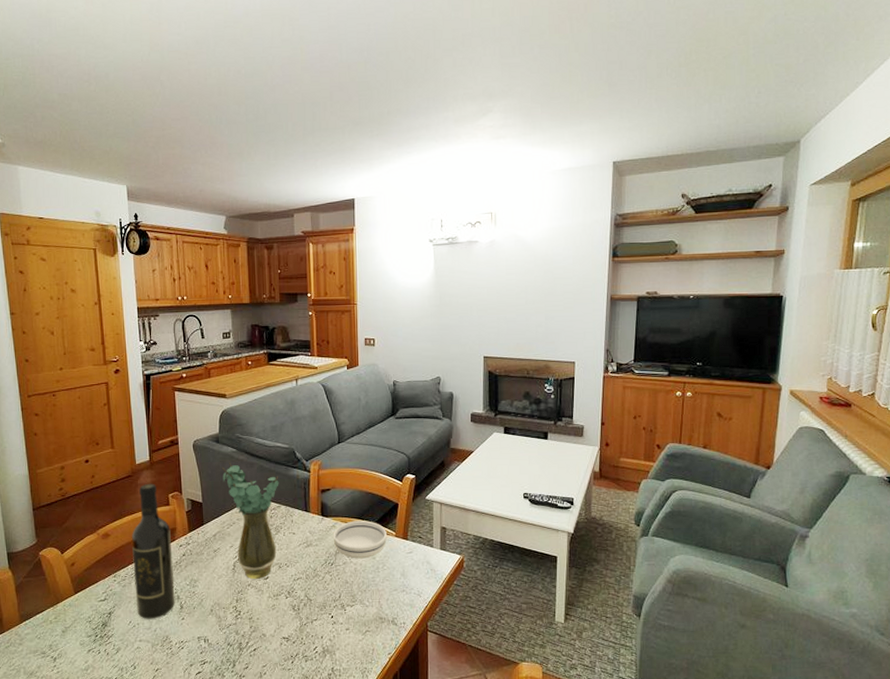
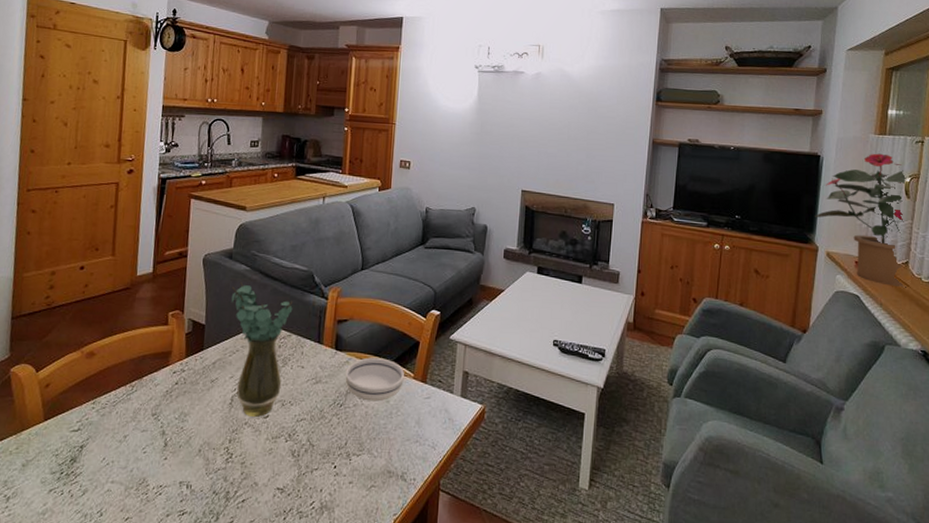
wine bottle: present [131,483,175,619] -> none [113,298,166,457]
potted flower: none [778,288,873,419] -> present [815,153,906,288]

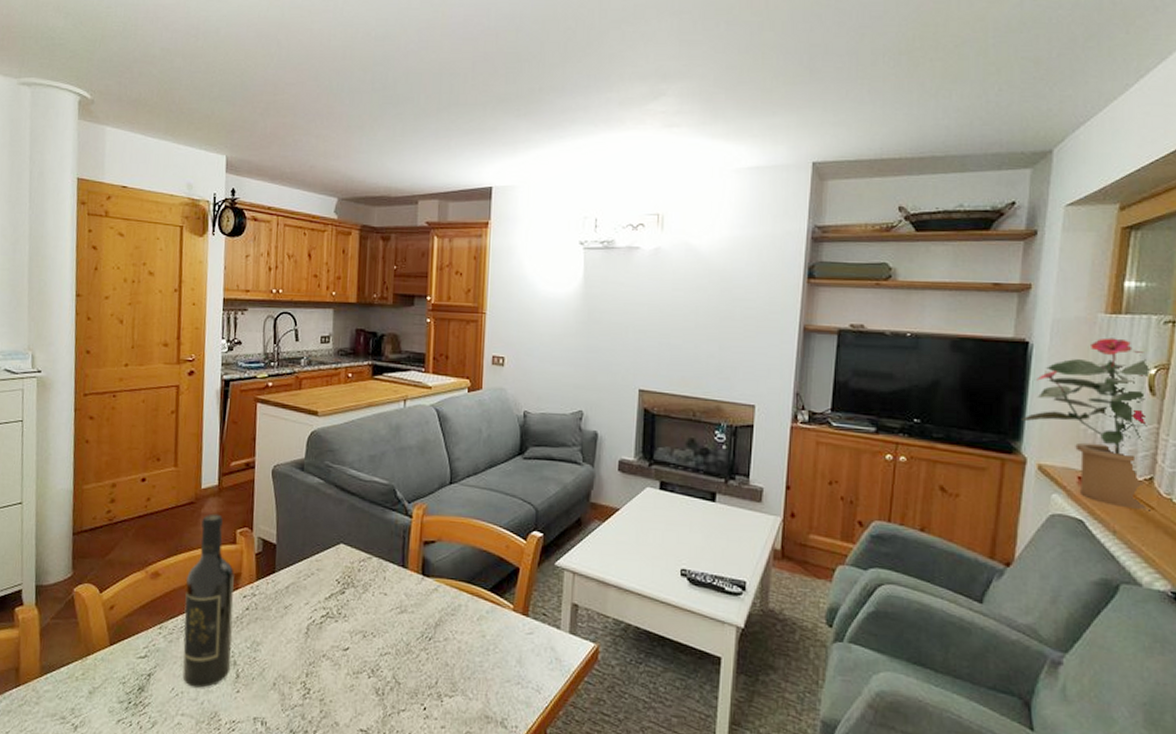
wine bottle: none [113,298,166,457] -> present [182,513,235,688]
vase: present [231,281,293,417] -> none [304,496,373,649]
bowl: present [345,357,404,402] -> none [434,585,502,636]

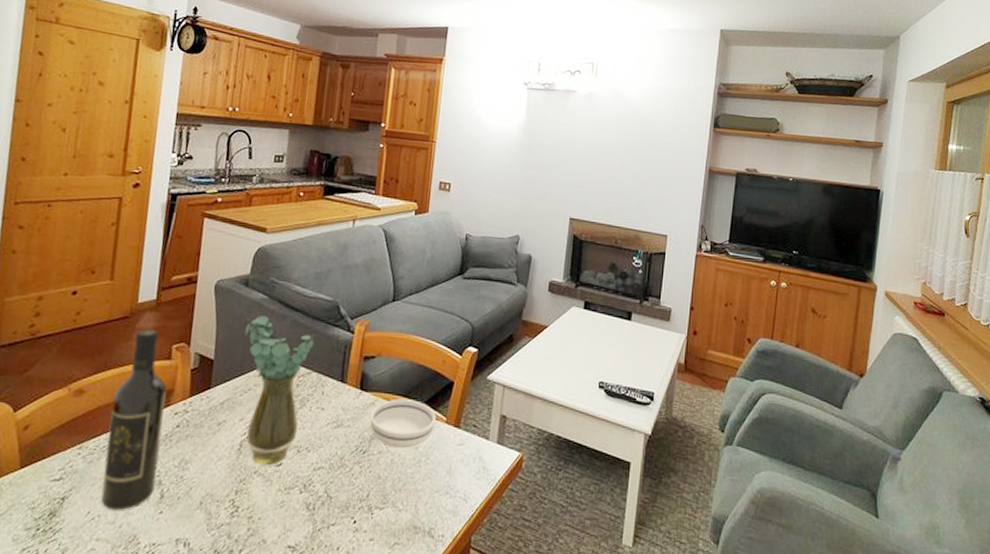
vase: none [304,496,373,649] -> present [244,311,315,465]
bowl: none [434,585,502,636] -> present [370,399,436,448]
potted flower: present [1022,338,1150,511] -> none [874,189,965,331]

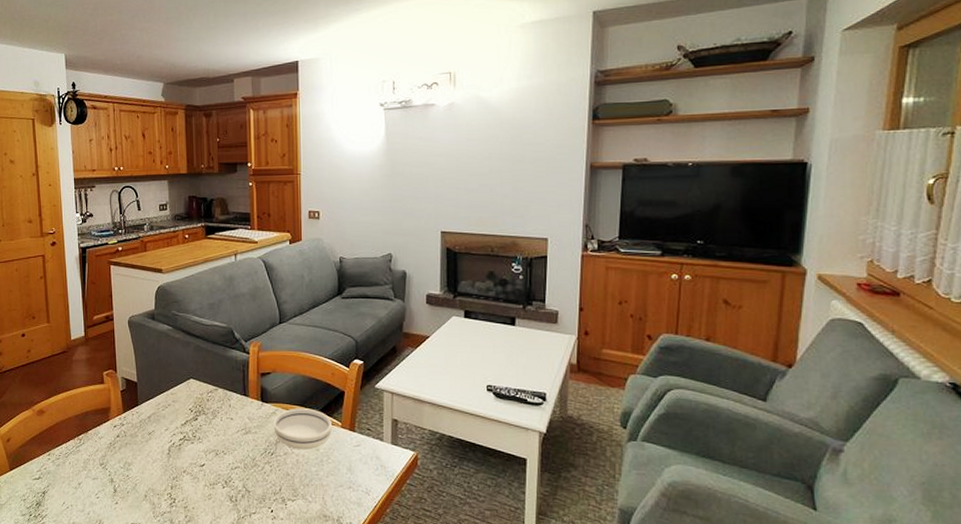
wine bottle: present [100,328,167,510] -> none [65,360,109,501]
vase: present [244,311,315,465] -> none [158,340,217,465]

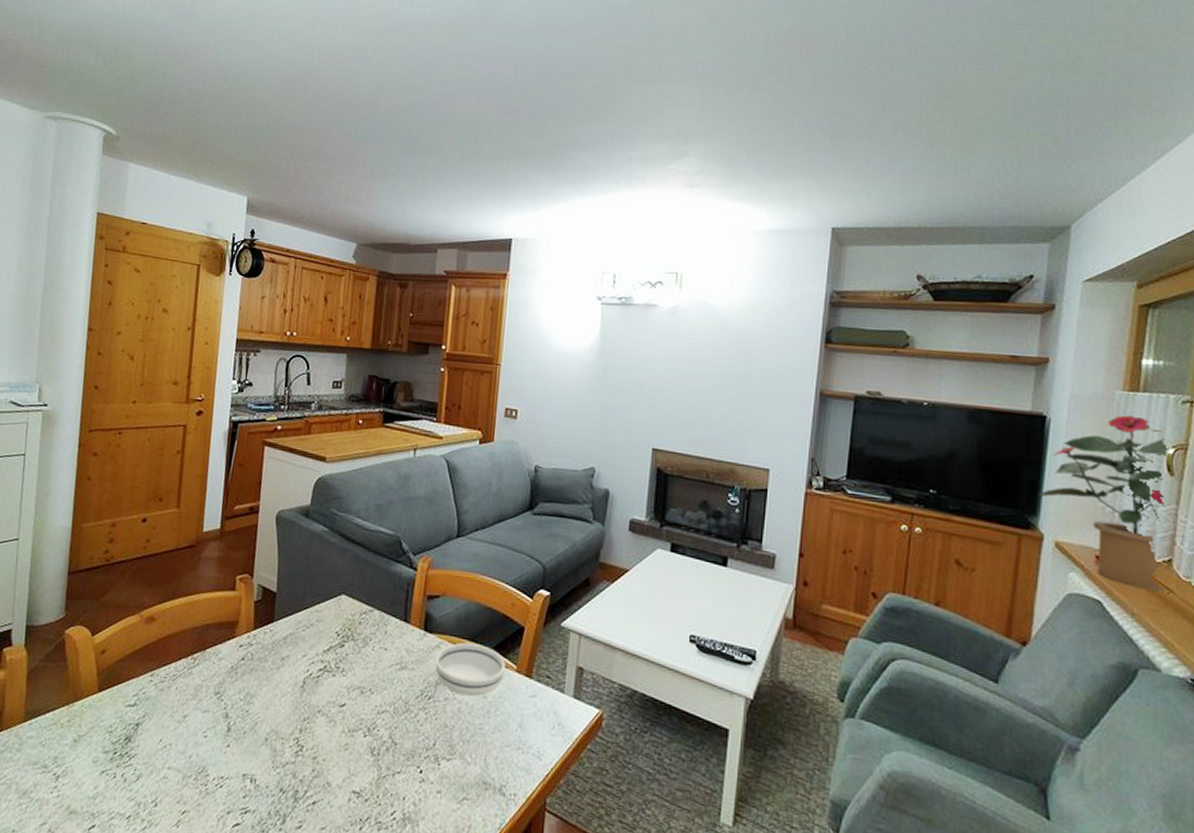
potted flower: none [802,152,928,311] -> present [1039,415,1168,594]

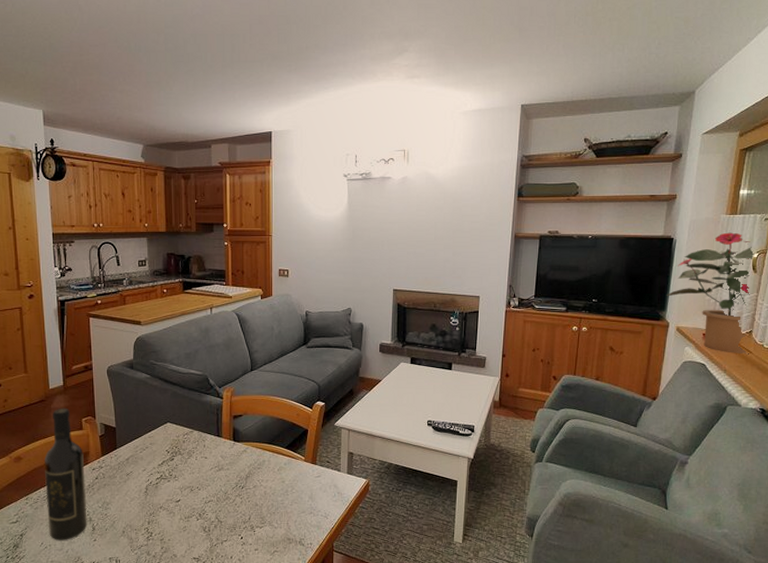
wine bottle: none [171,558,232,741] -> present [43,408,87,540]
bowl: present [435,642,505,696] -> none [244,446,296,482]

